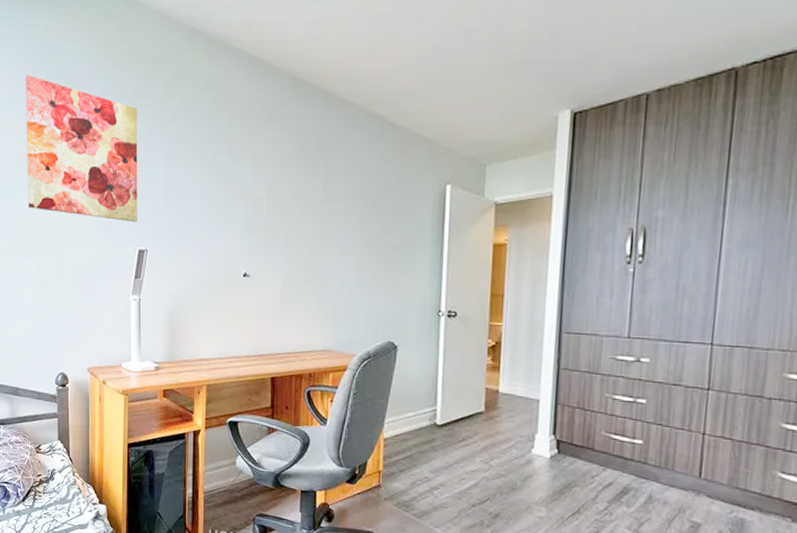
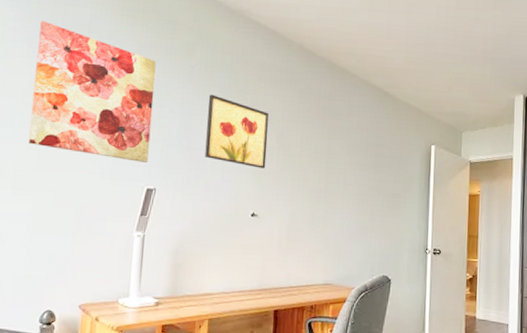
wall art: none [192,141,257,223] -> present [205,94,269,169]

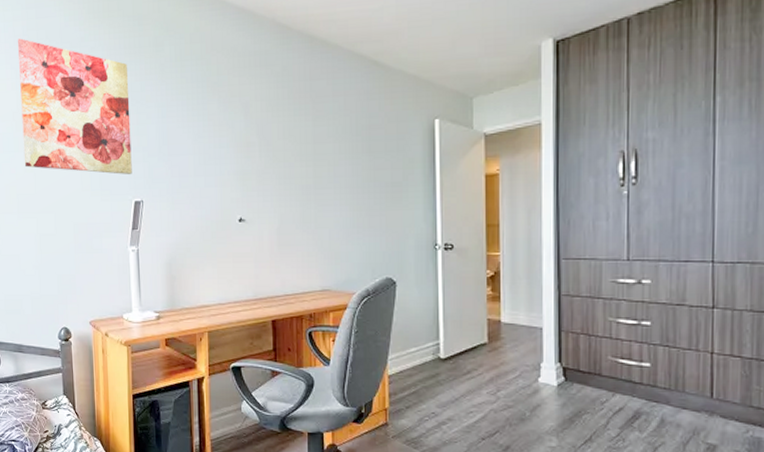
wall art: present [205,94,269,169] -> none [182,92,248,169]

